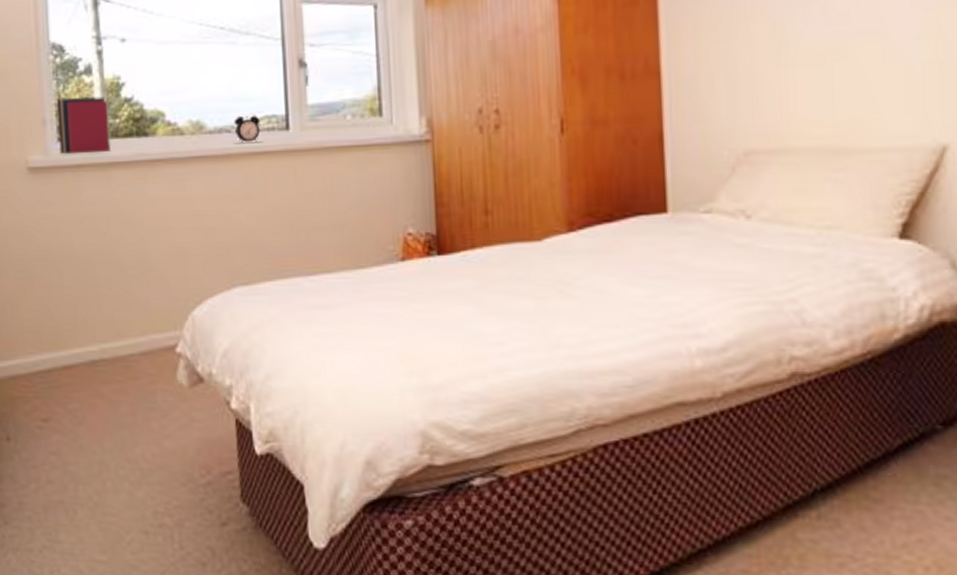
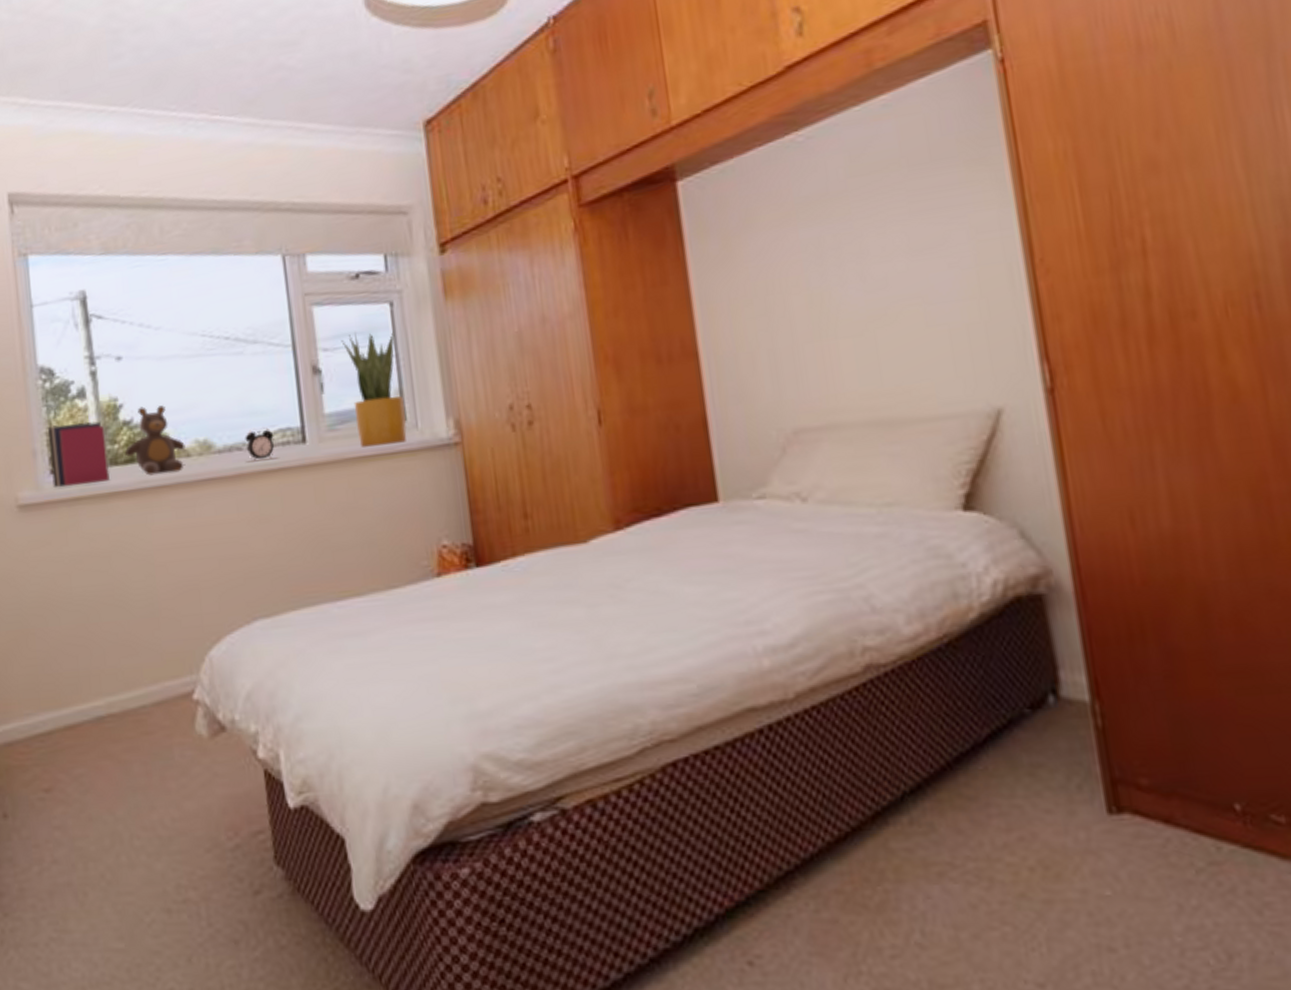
teddy bear: none [124,86,180,150] -> present [124,405,185,476]
planter: none [327,31,382,139] -> present [341,331,407,449]

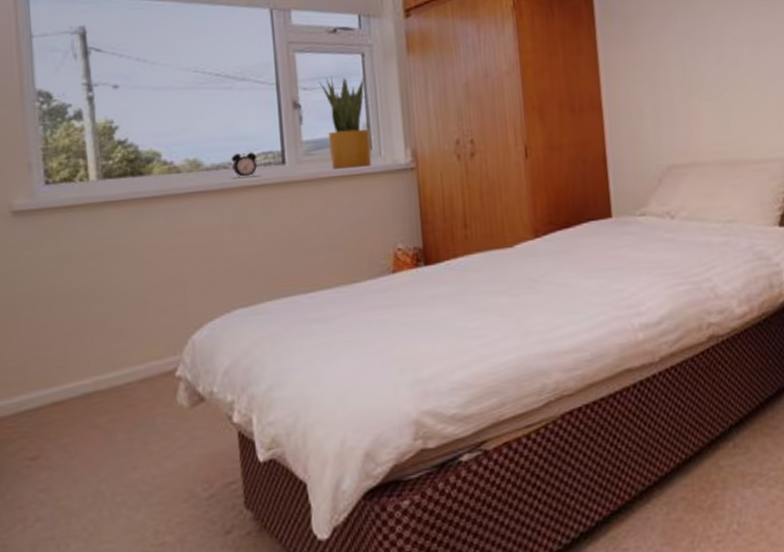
books: present [48,421,110,488] -> none [44,140,104,197]
teddy bear: present [124,405,185,476] -> none [118,129,176,188]

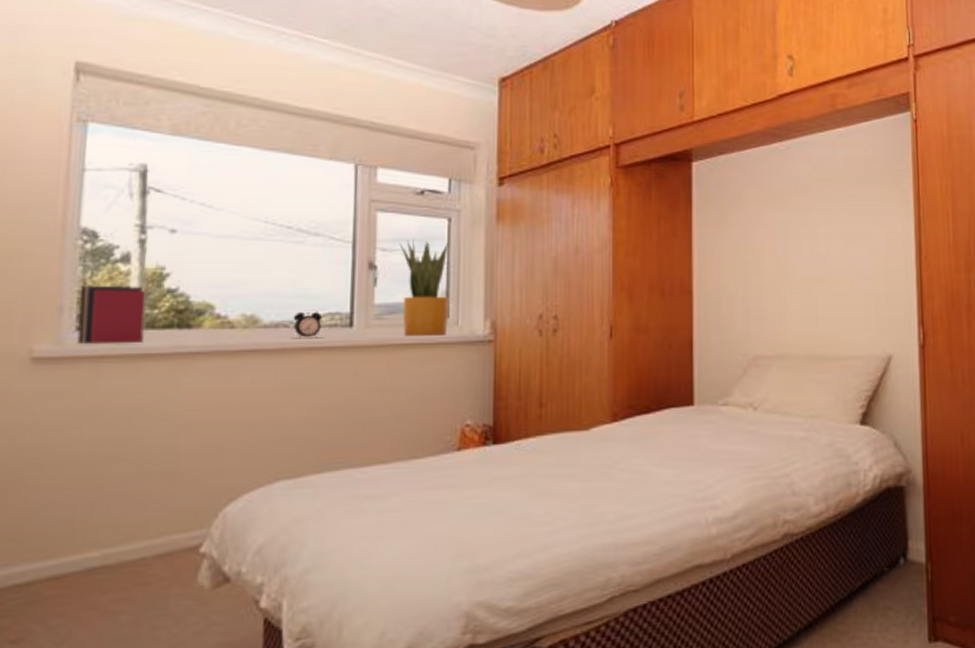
books: none [44,140,104,197] -> present [77,285,147,345]

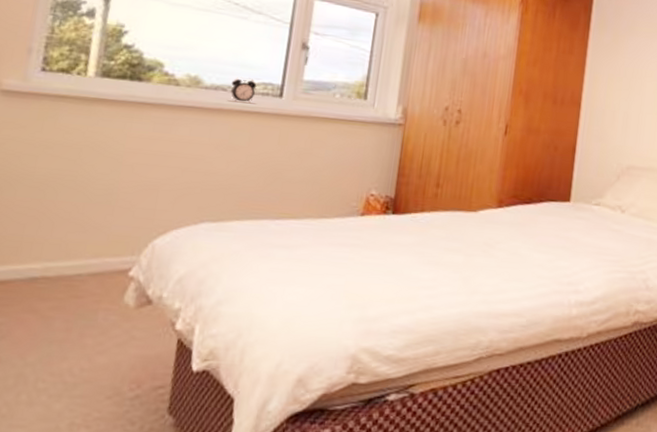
books: present [77,285,147,345] -> none [41,32,106,88]
planter: present [399,239,449,337] -> none [325,27,374,115]

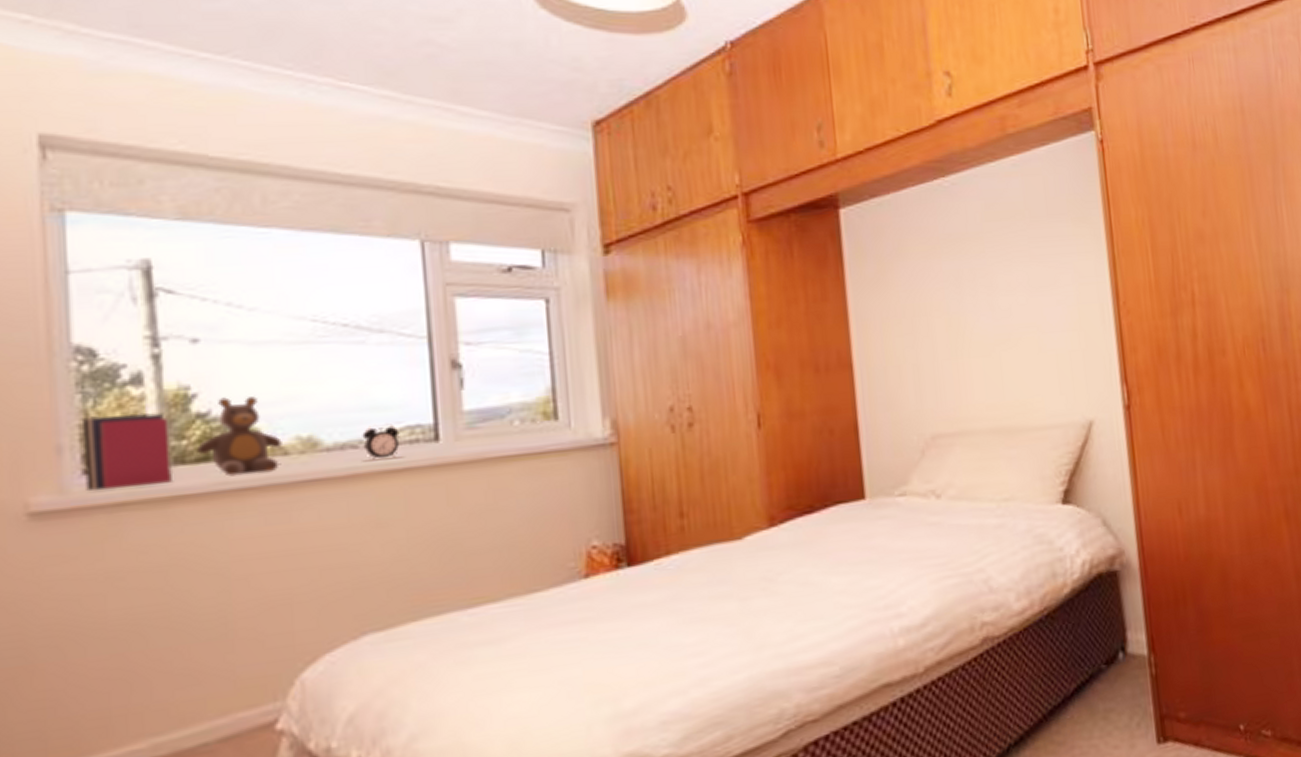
books: none [41,32,106,88] -> present [82,412,174,492]
teddy bear: none [119,37,177,96] -> present [196,396,282,477]

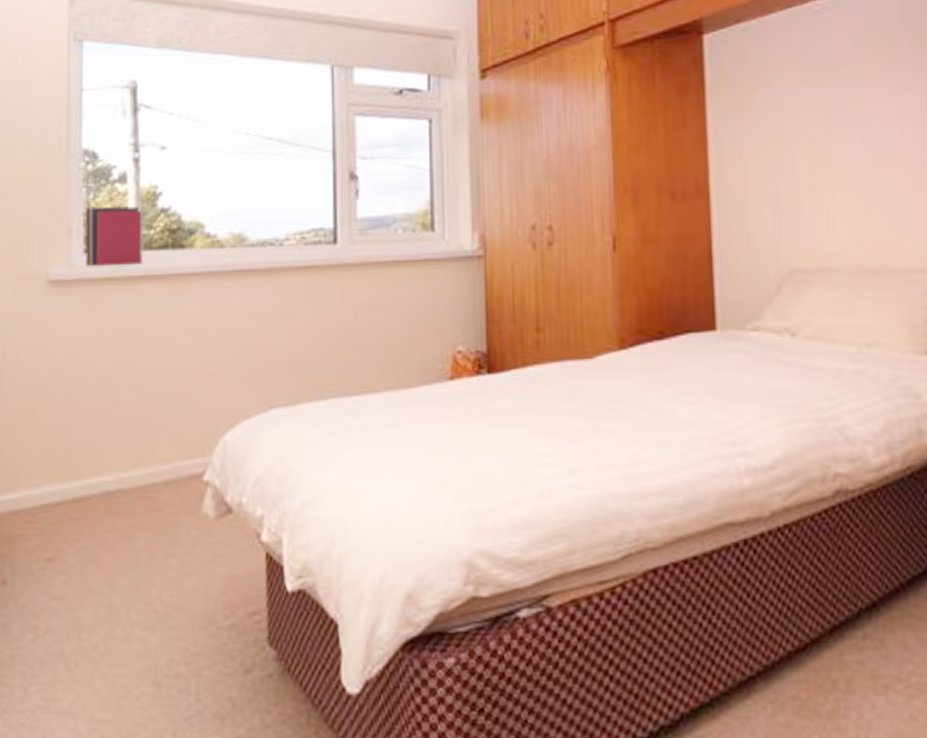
teddy bear: present [196,396,282,477] -> none [159,196,220,263]
alarm clock: present [362,424,405,462] -> none [277,226,310,258]

